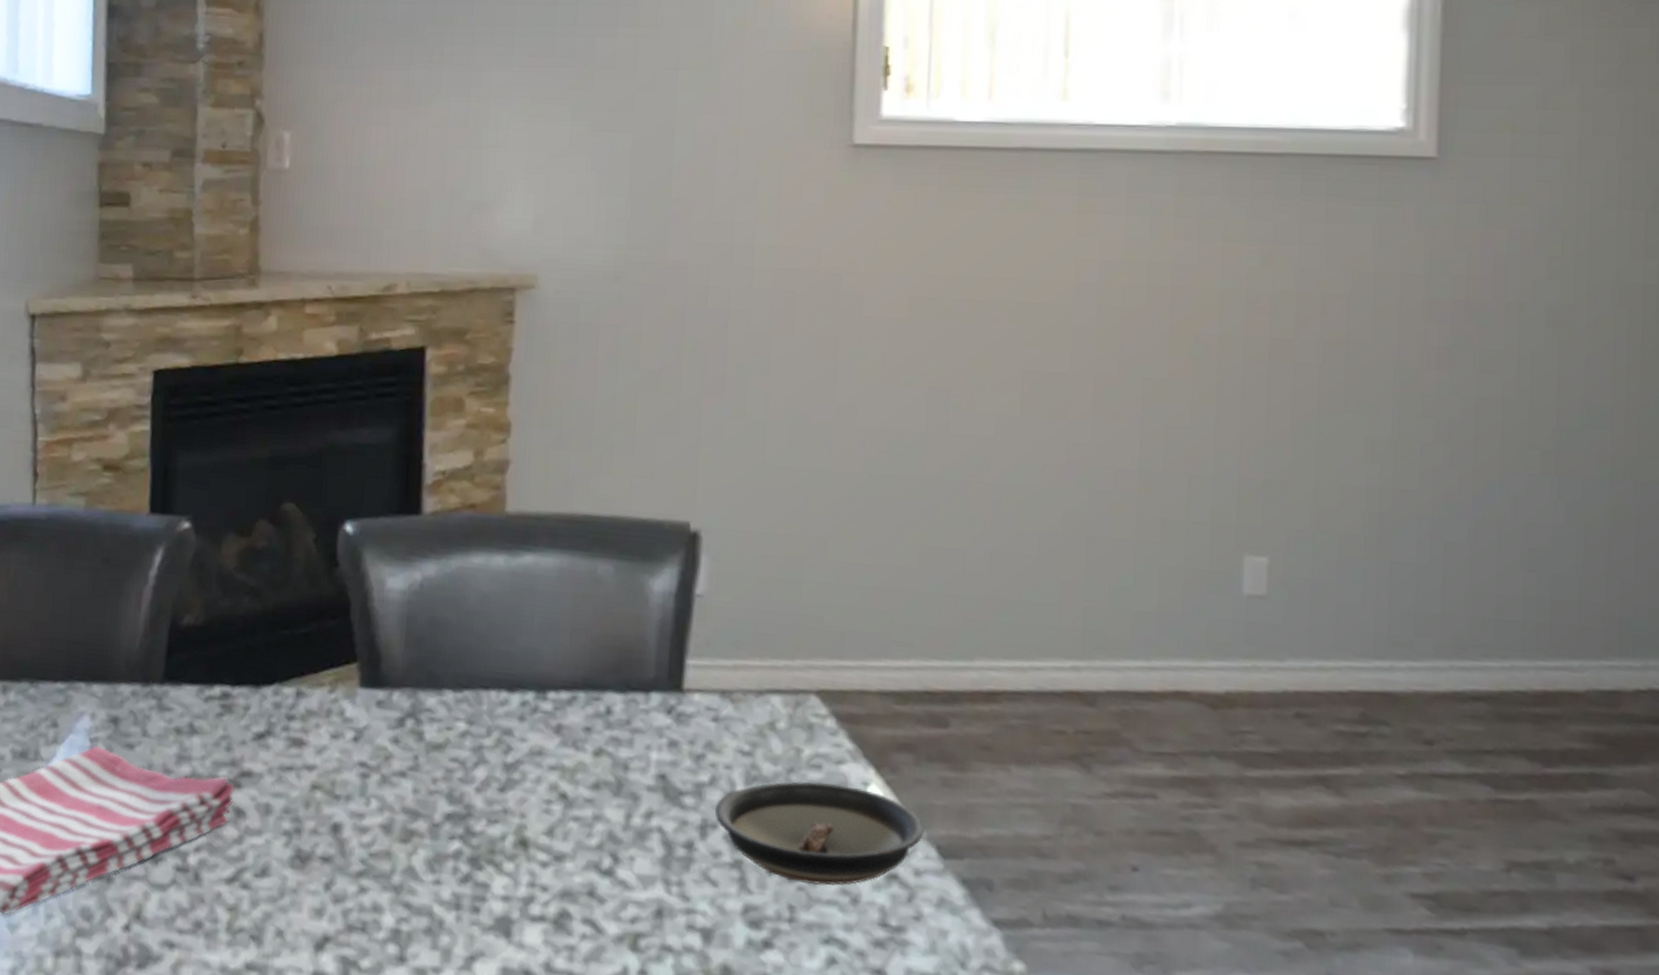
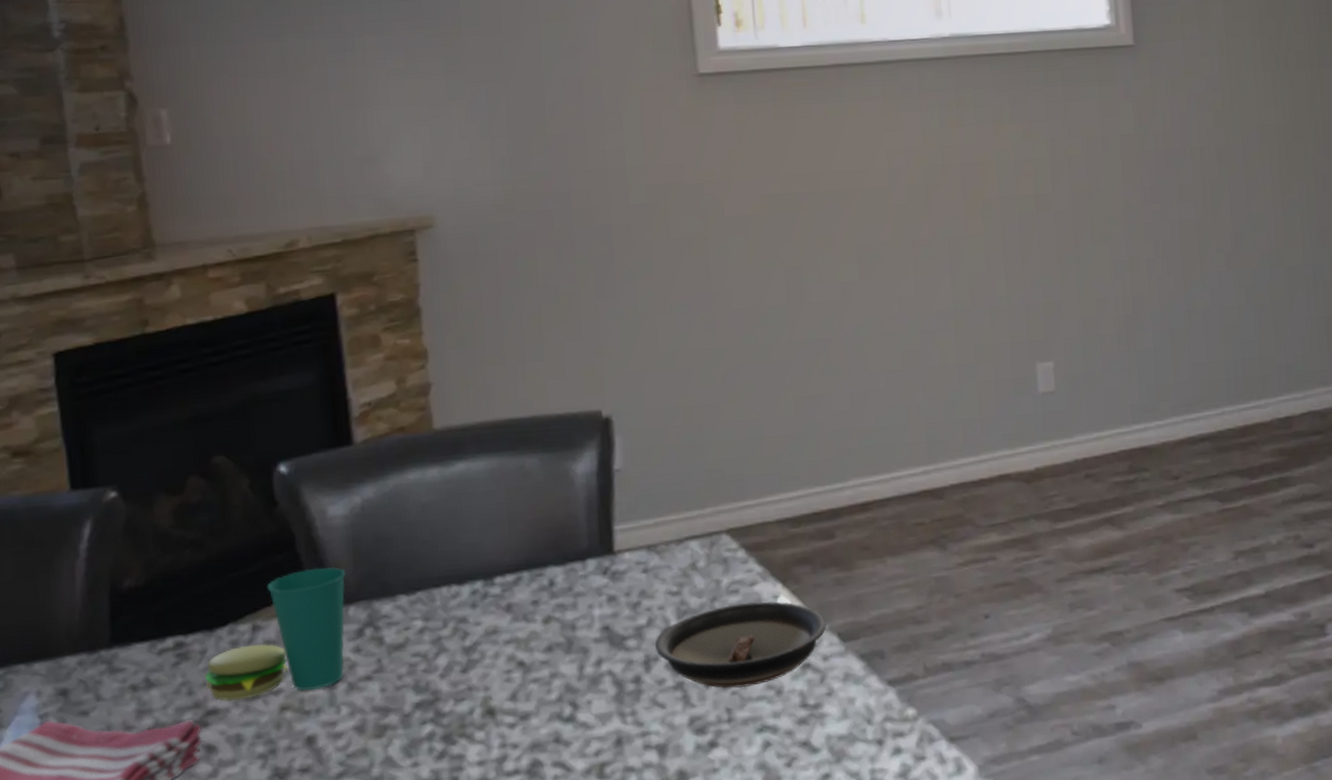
cup: none [244,641,395,774] -> present [205,567,346,701]

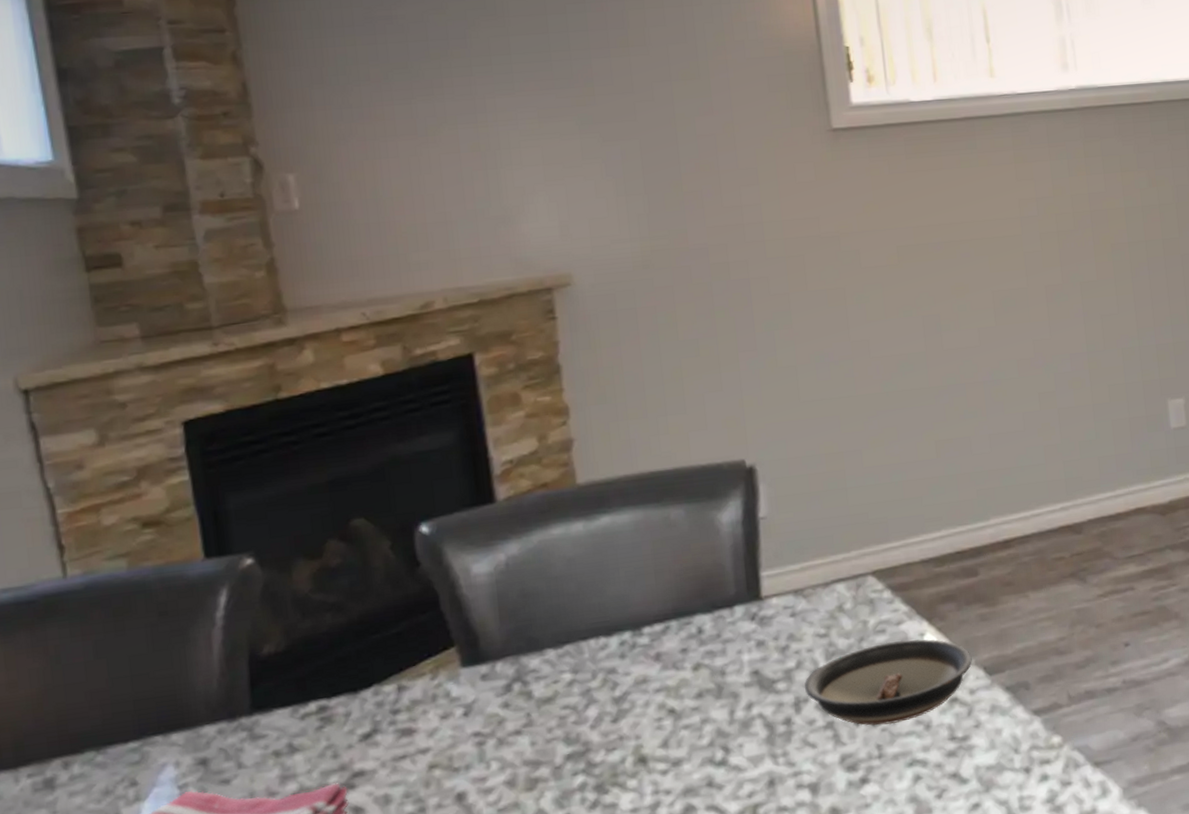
cup: present [205,567,346,701] -> none [350,624,493,762]

